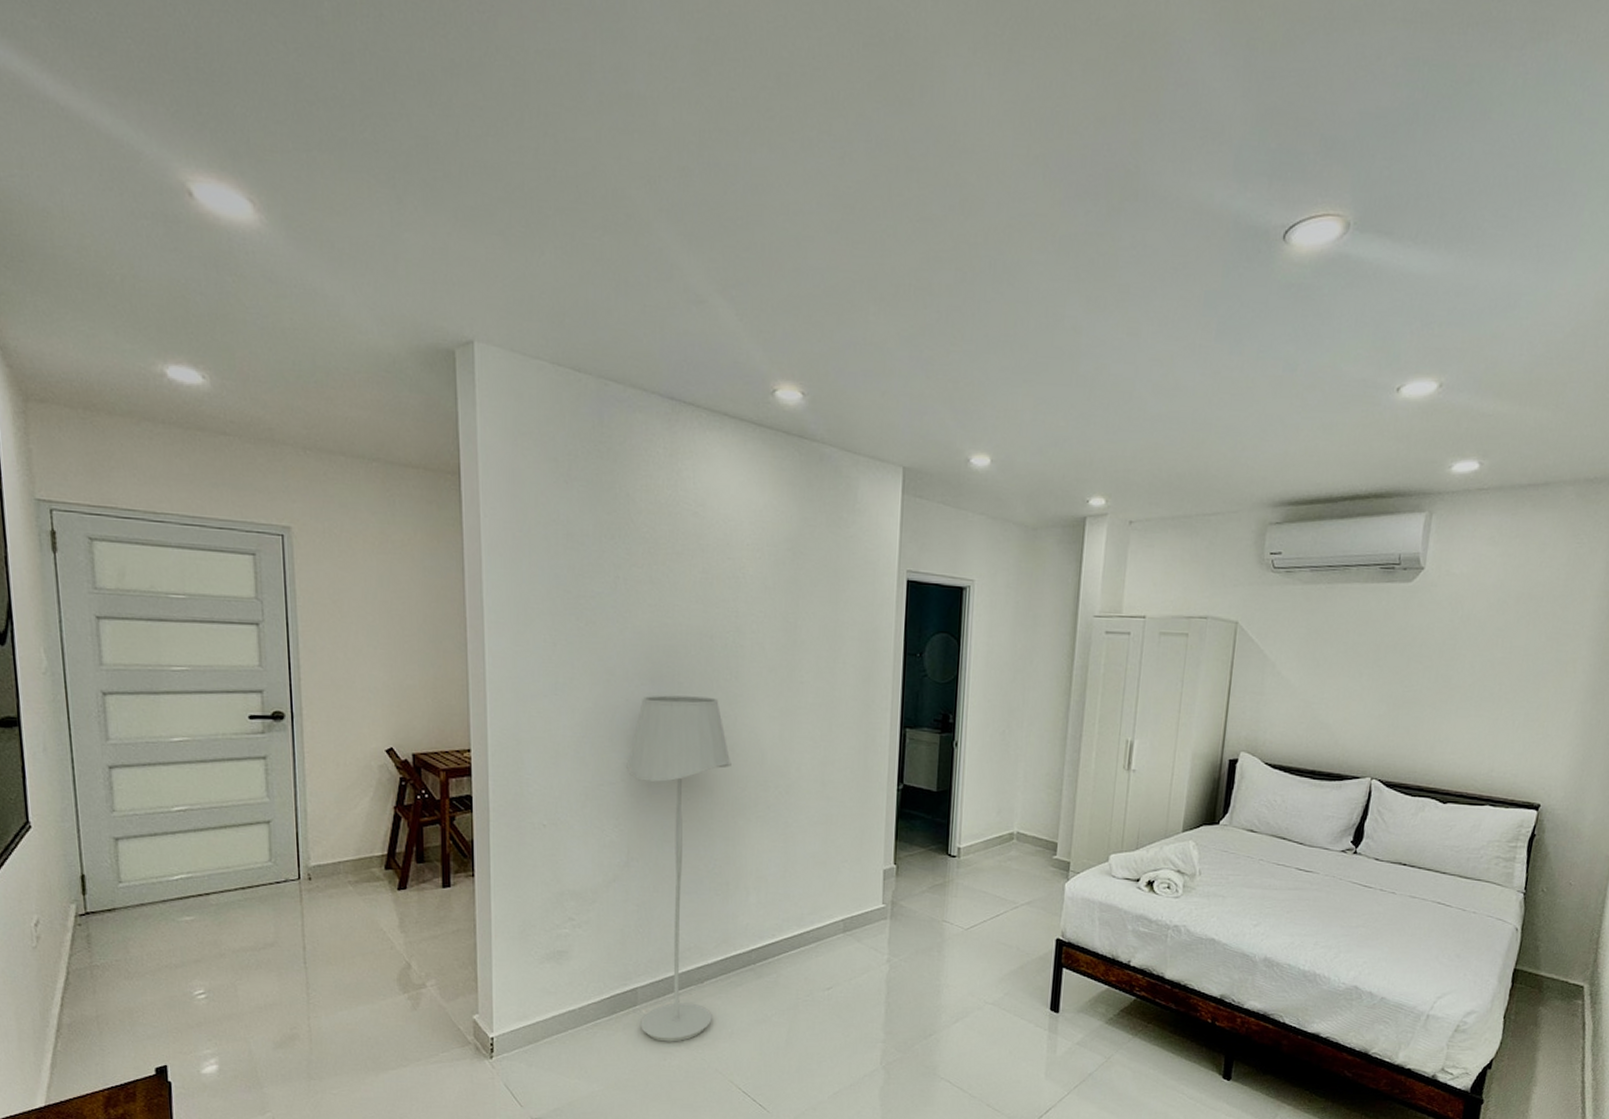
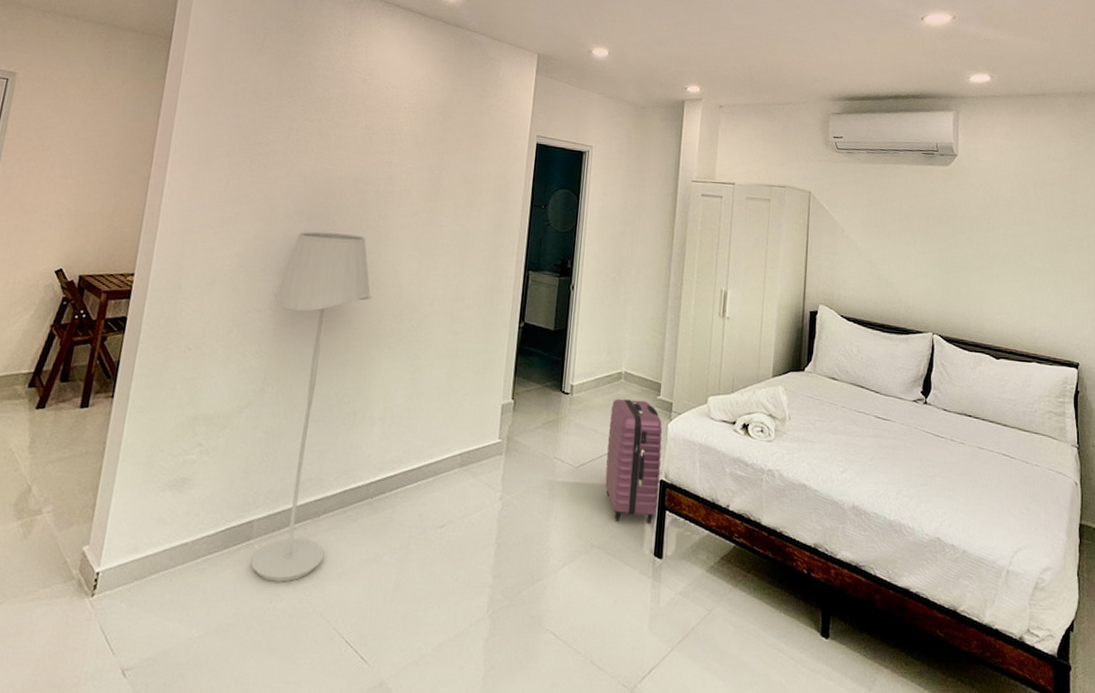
suitcase: none [997,860,1059,980] -> present [605,398,663,524]

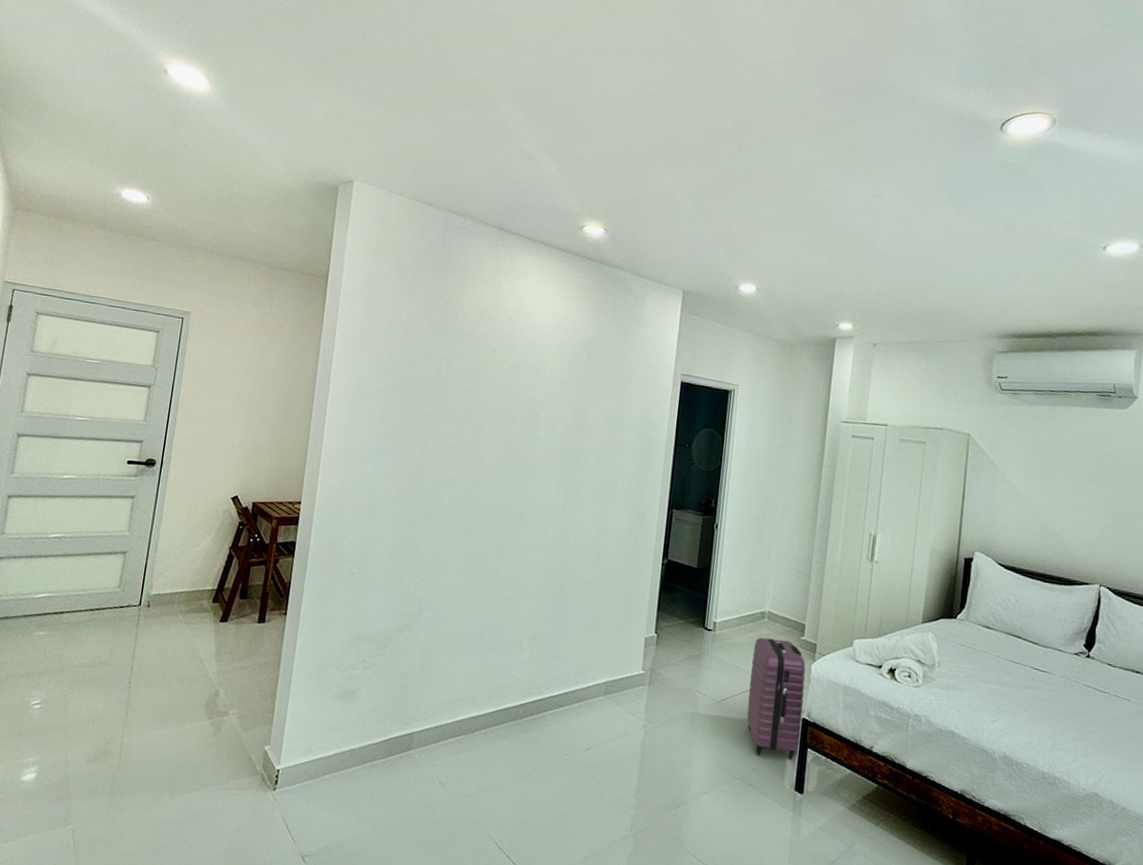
floor lamp: present [251,231,371,582] -> none [412,466,519,790]

